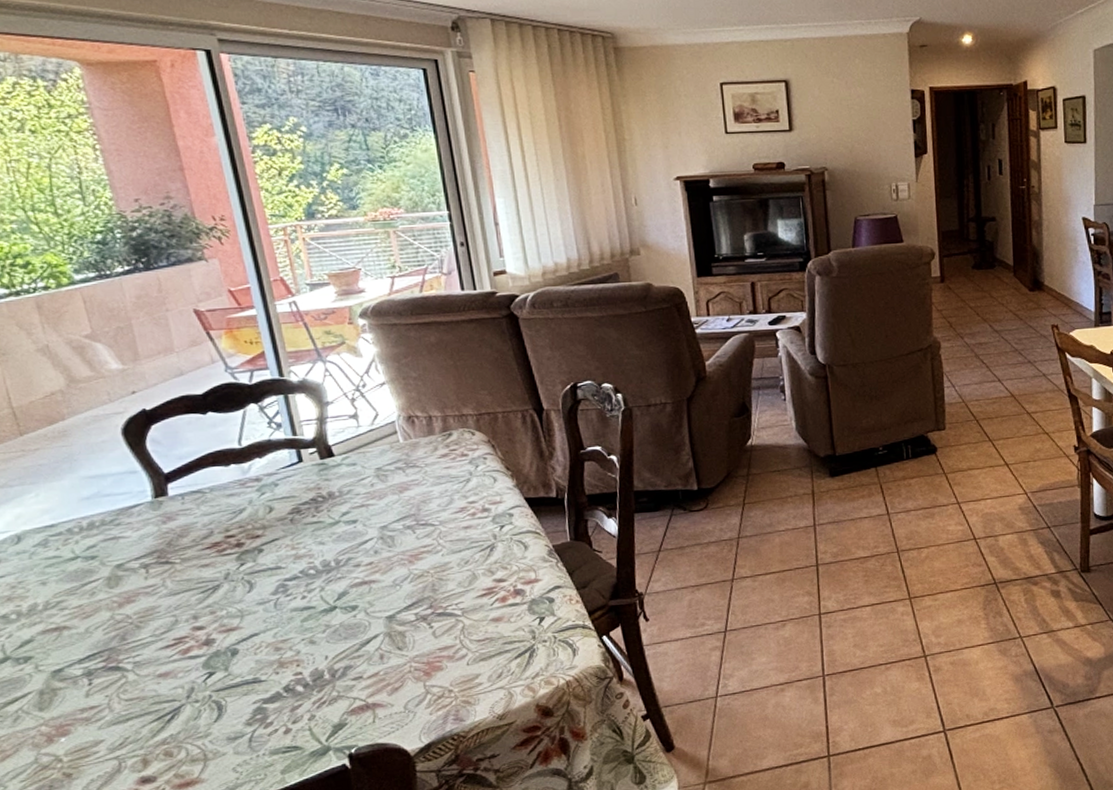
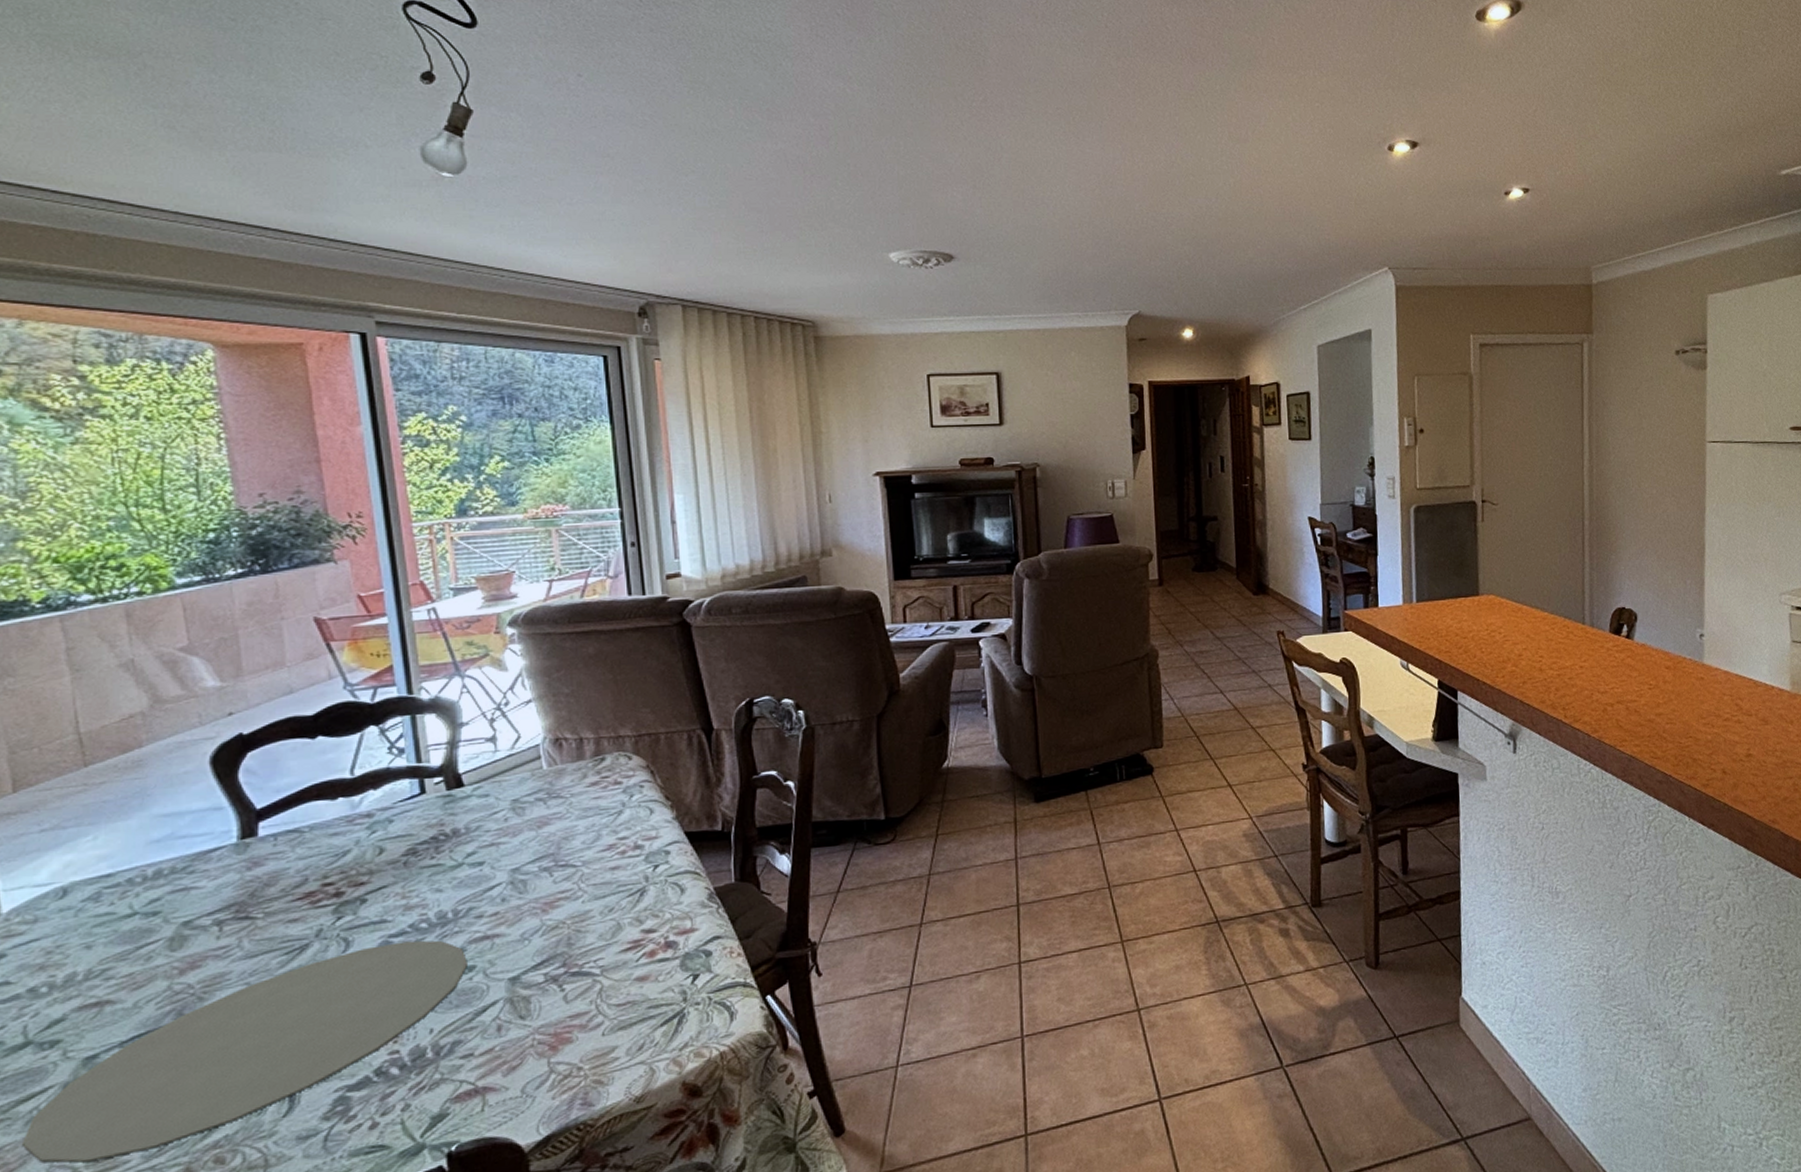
placemat: none [13,584,351,753] -> present [23,940,467,1163]

